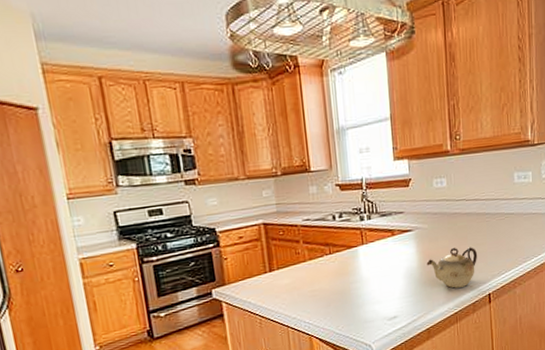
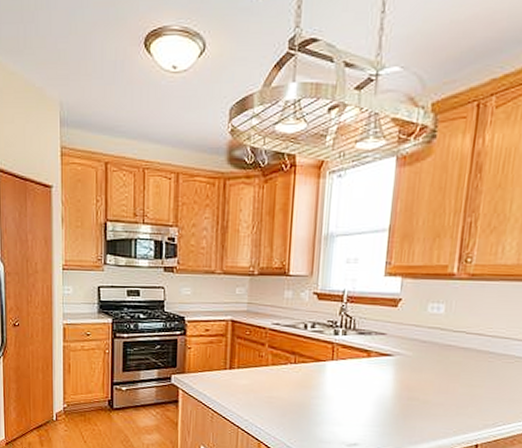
teapot: present [426,247,477,288] -> none [403,383,469,430]

